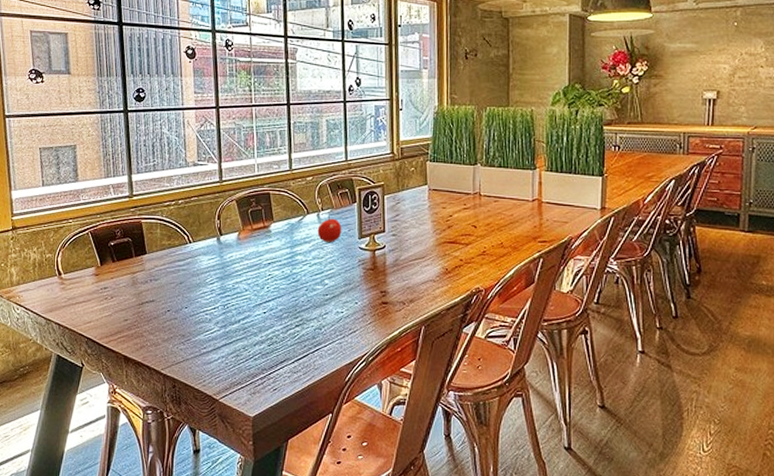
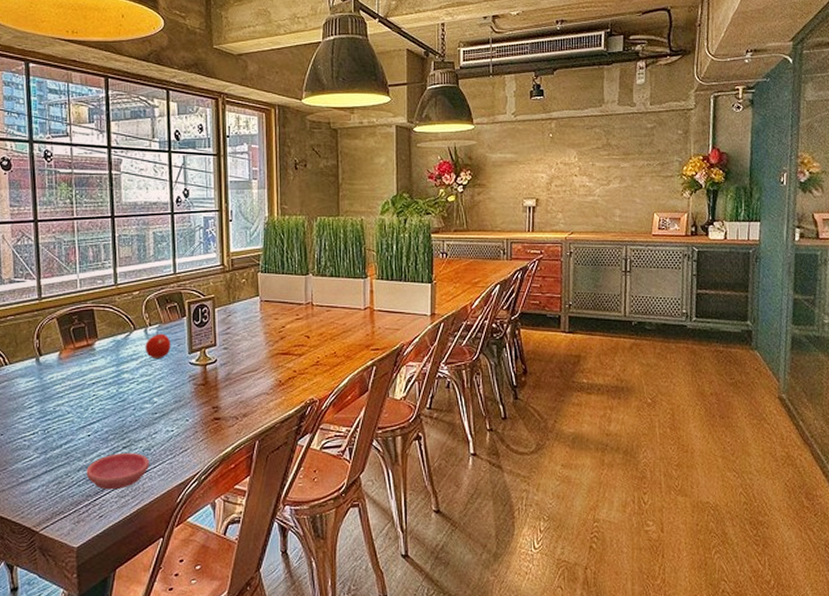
saucer: none [262,331,320,365] -> present [86,453,149,490]

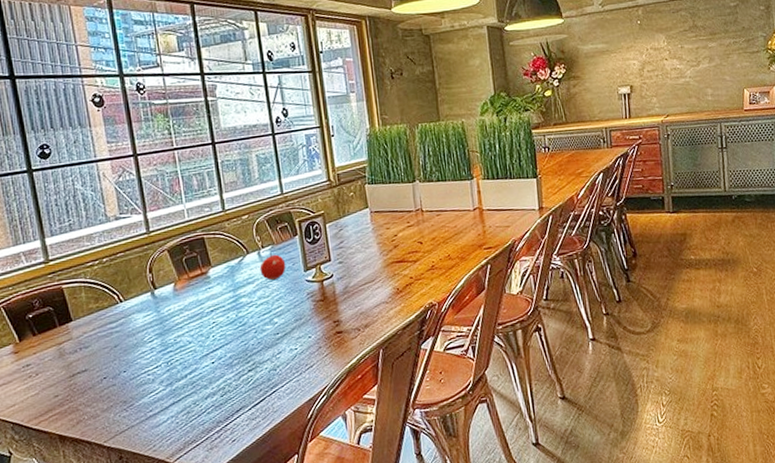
saucer: present [86,453,149,490] -> none [214,374,277,414]

